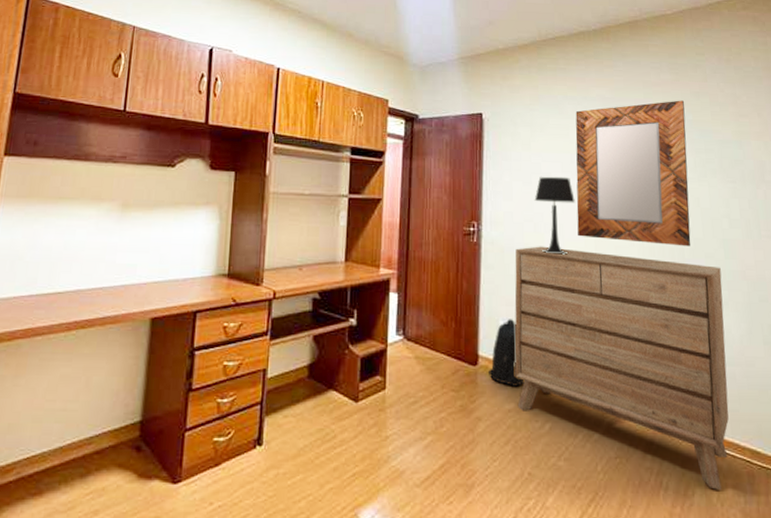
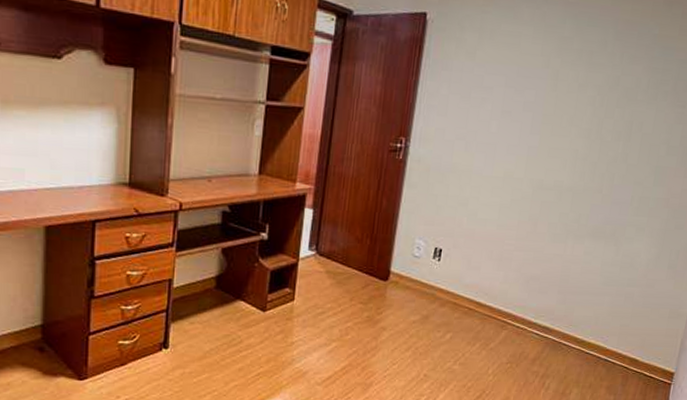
backpack: present [489,319,526,387] -> none [398,238,434,301]
dresser: present [514,246,729,490] -> none [422,166,646,390]
table lamp: present [534,176,575,255] -> none [470,91,514,176]
home mirror: present [575,100,691,247] -> none [510,10,655,173]

